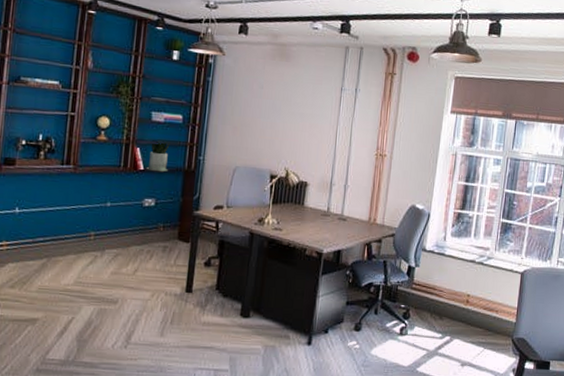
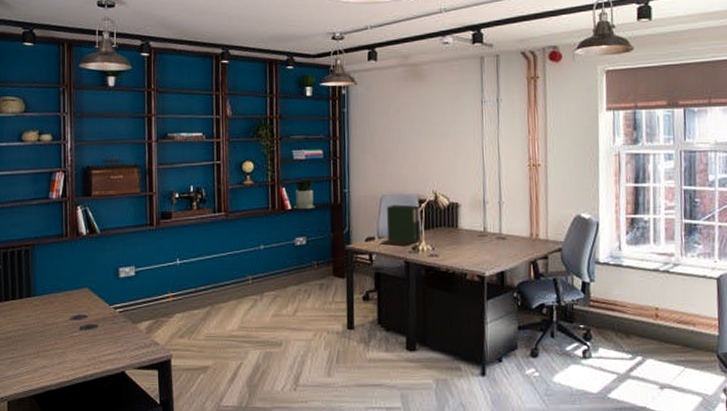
binder: none [235,176,271,216] -> present [386,204,422,244]

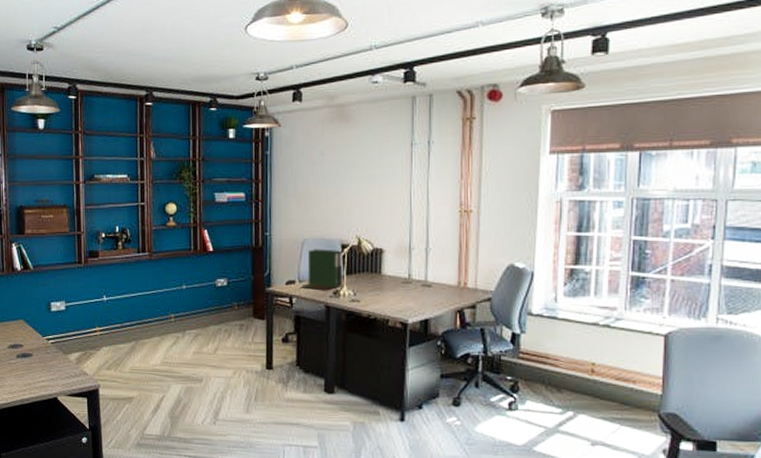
planter: present [293,178,315,210] -> none [215,221,236,252]

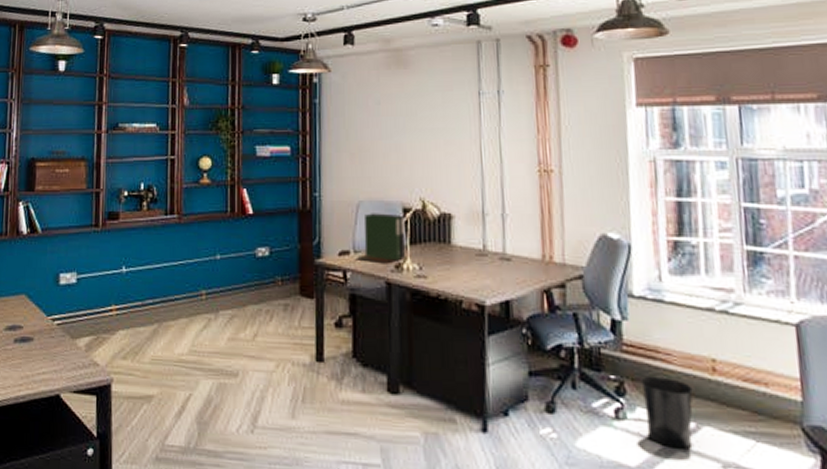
waste bin: none [532,376,574,432] -> present [640,376,693,449]

